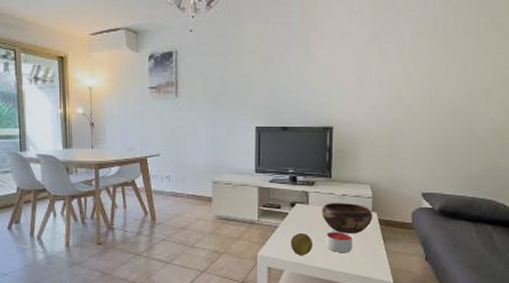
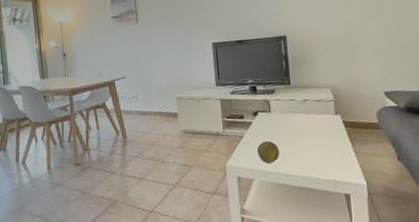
decorative bowl: present [322,203,373,234] -> none [284,108,337,139]
candle: present [326,231,352,252] -> none [292,137,320,158]

